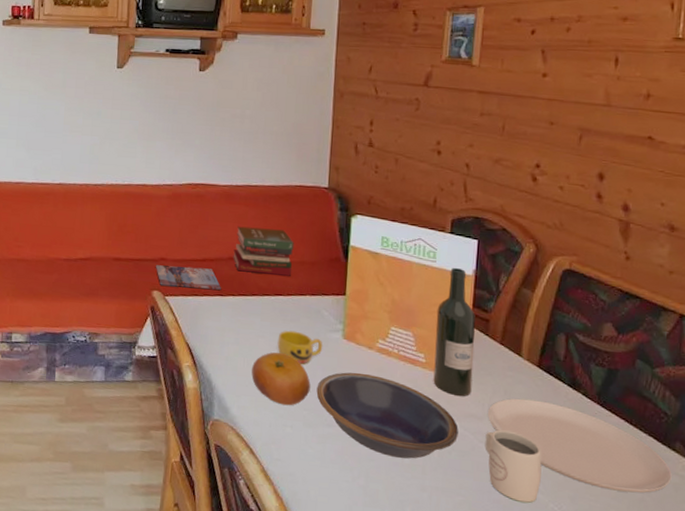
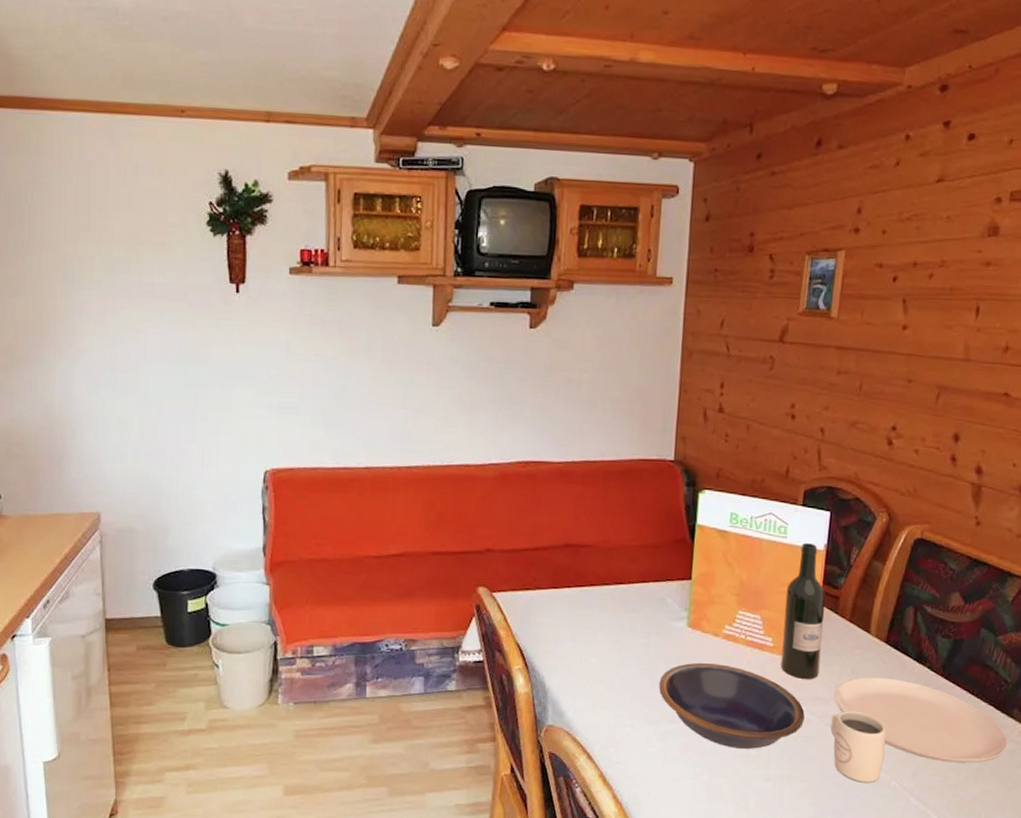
magazine: present [156,265,222,290] -> none [481,557,557,582]
books: present [233,226,294,276] -> none [568,508,637,562]
fruit: present [251,352,311,406] -> none [589,646,653,704]
cup: present [277,330,323,364] -> none [617,622,667,658]

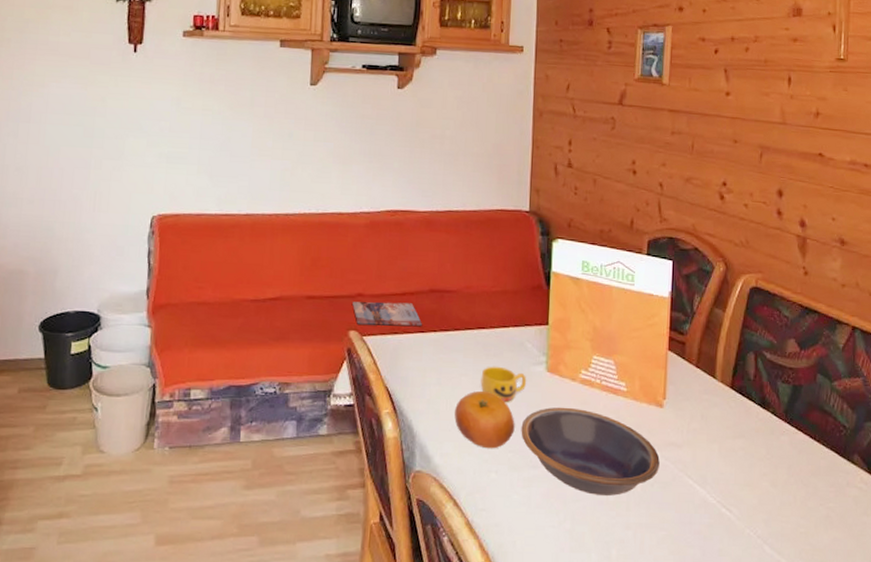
magazine: none [481,557,557,582] -> present [352,301,423,327]
fruit: none [589,646,653,704] -> present [455,390,515,449]
cup: none [617,622,667,658] -> present [480,366,527,402]
wine bottle: present [780,542,826,679] -> none [634,290,673,424]
mug: present [830,711,886,783] -> none [685,456,738,531]
plate: present [835,677,1009,763] -> none [687,422,852,510]

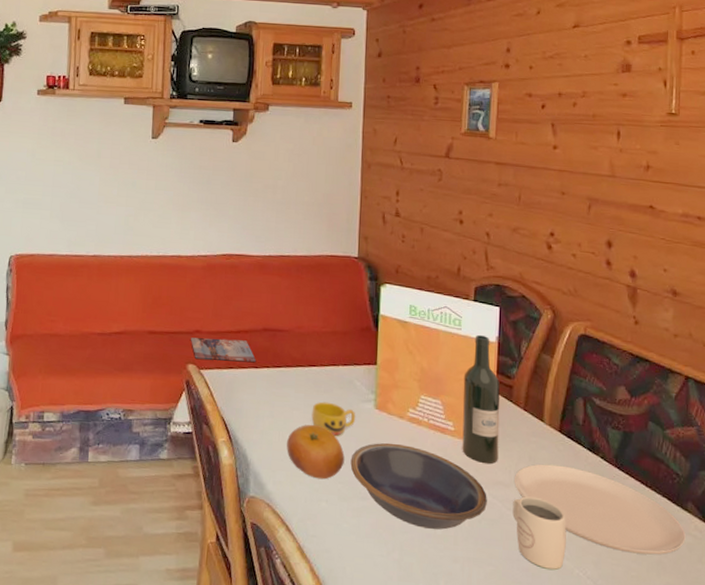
wine bottle: none [634,290,673,424] -> present [462,334,500,464]
mug: none [685,456,738,531] -> present [512,496,567,570]
plate: none [687,422,852,510] -> present [515,464,686,555]

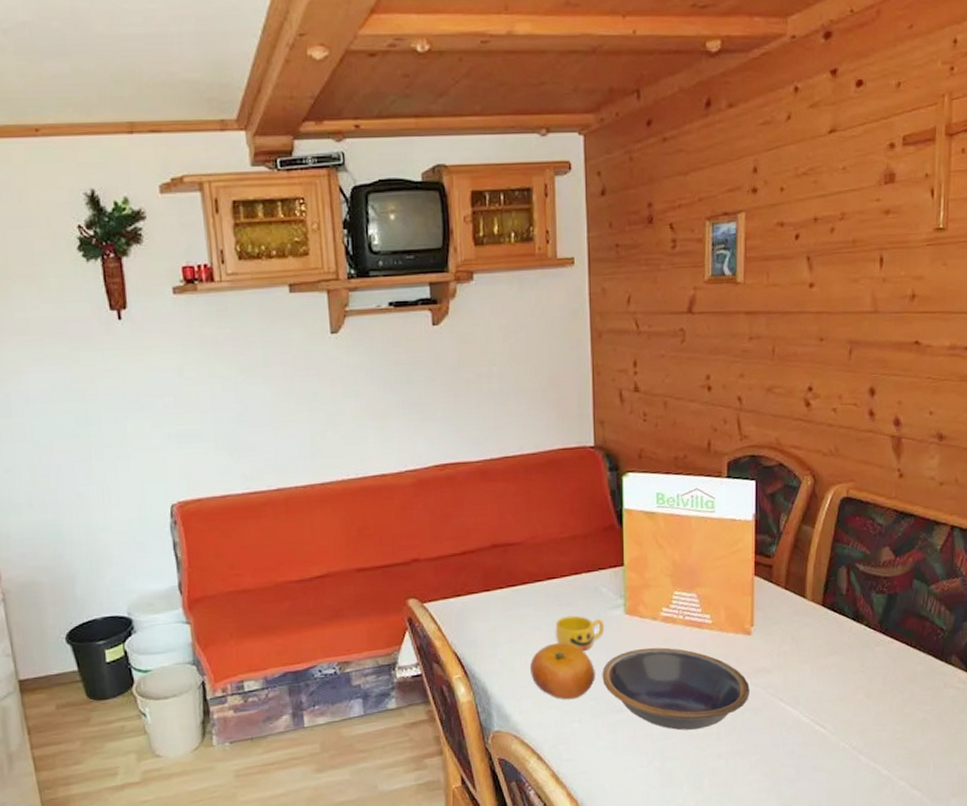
magazine: present [191,337,257,362] -> none [408,562,488,592]
wine bottle: present [462,334,500,464] -> none [719,514,760,652]
mug: present [512,496,567,570] -> none [776,677,831,748]
plate: present [515,464,686,555] -> none [778,640,949,716]

